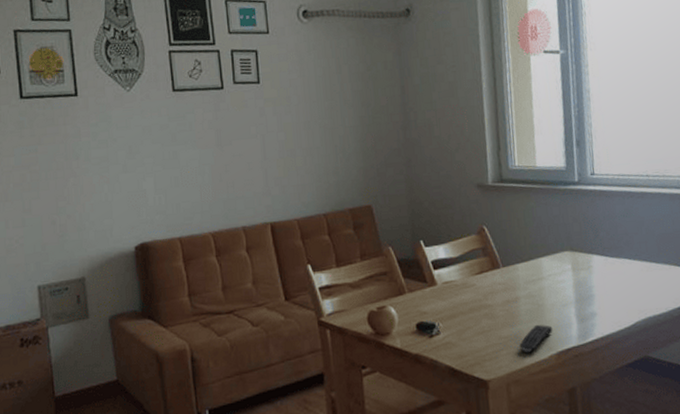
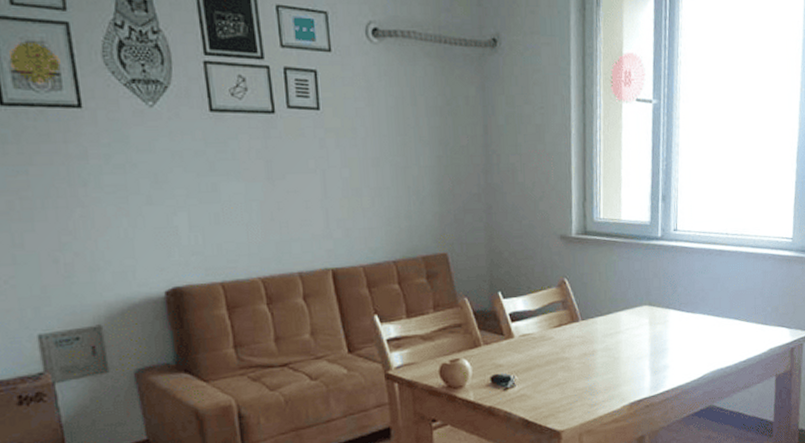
remote control: present [519,324,553,353] -> none [593,376,627,405]

